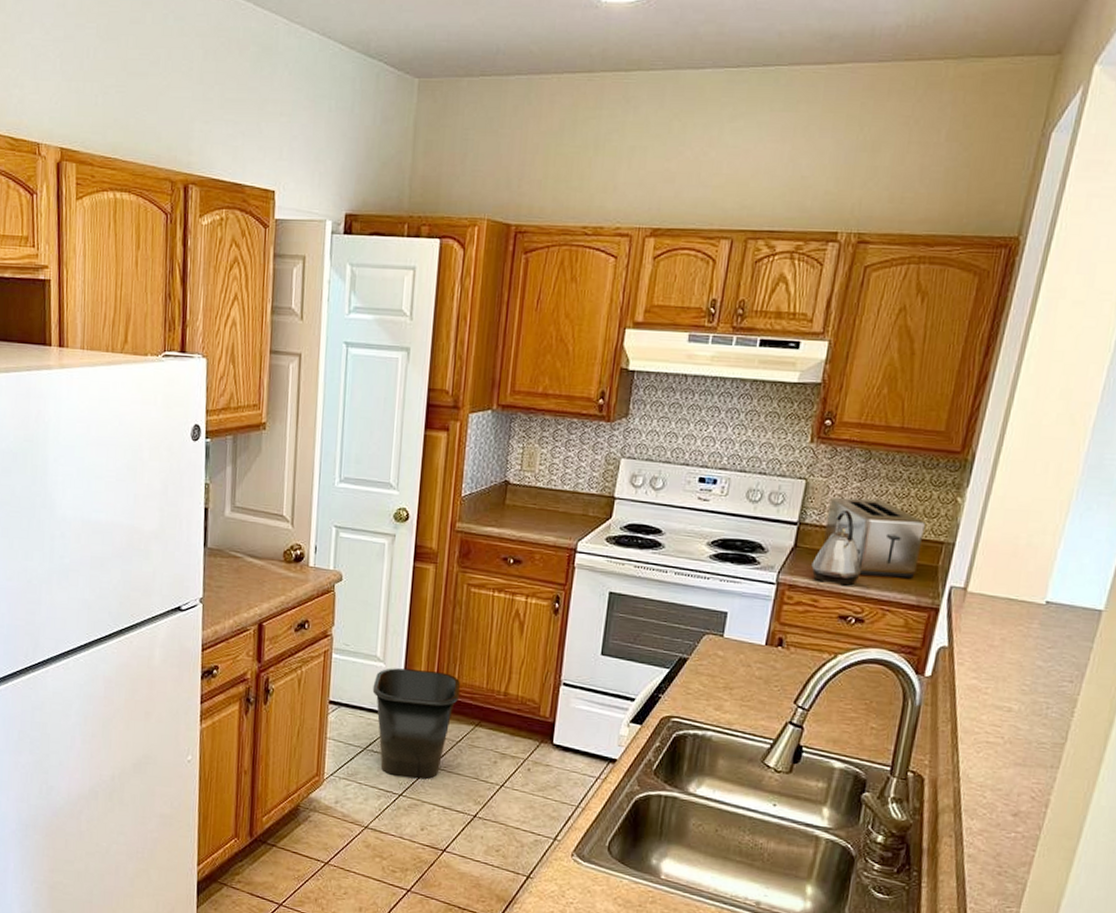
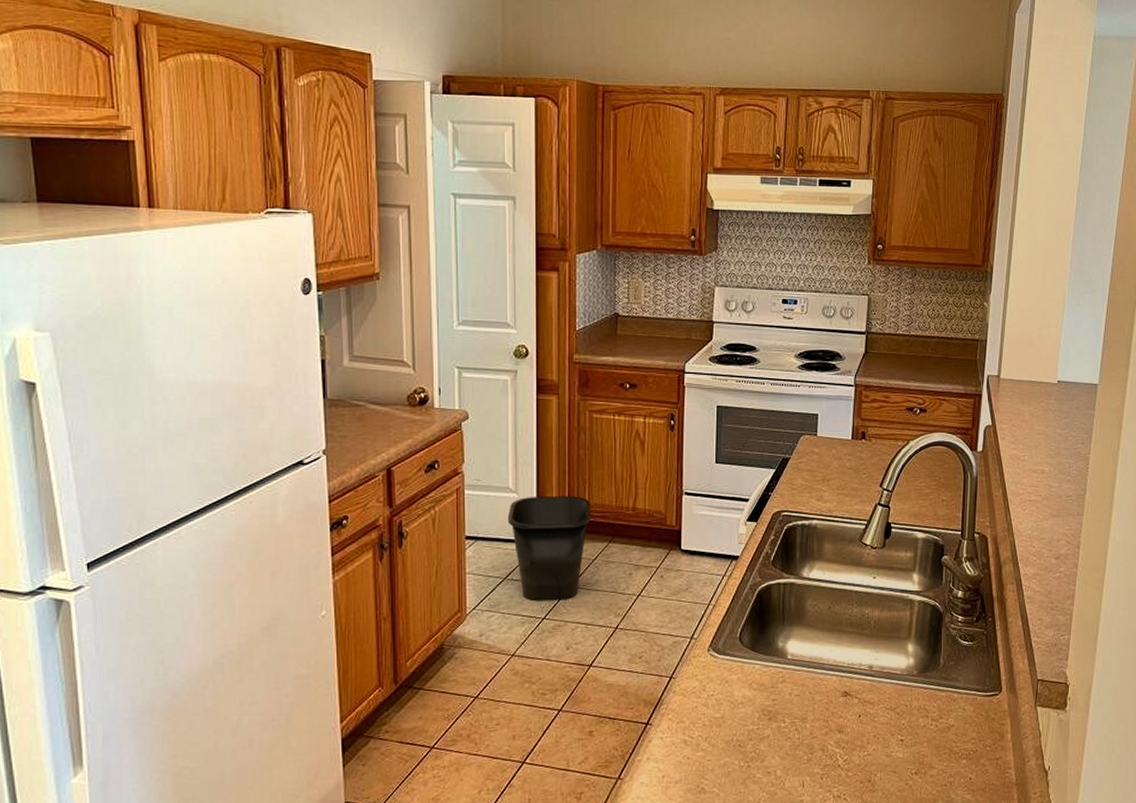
kettle: present [811,509,863,586] -> none [880,318,920,382]
toaster: present [823,497,925,579] -> none [888,308,963,373]

